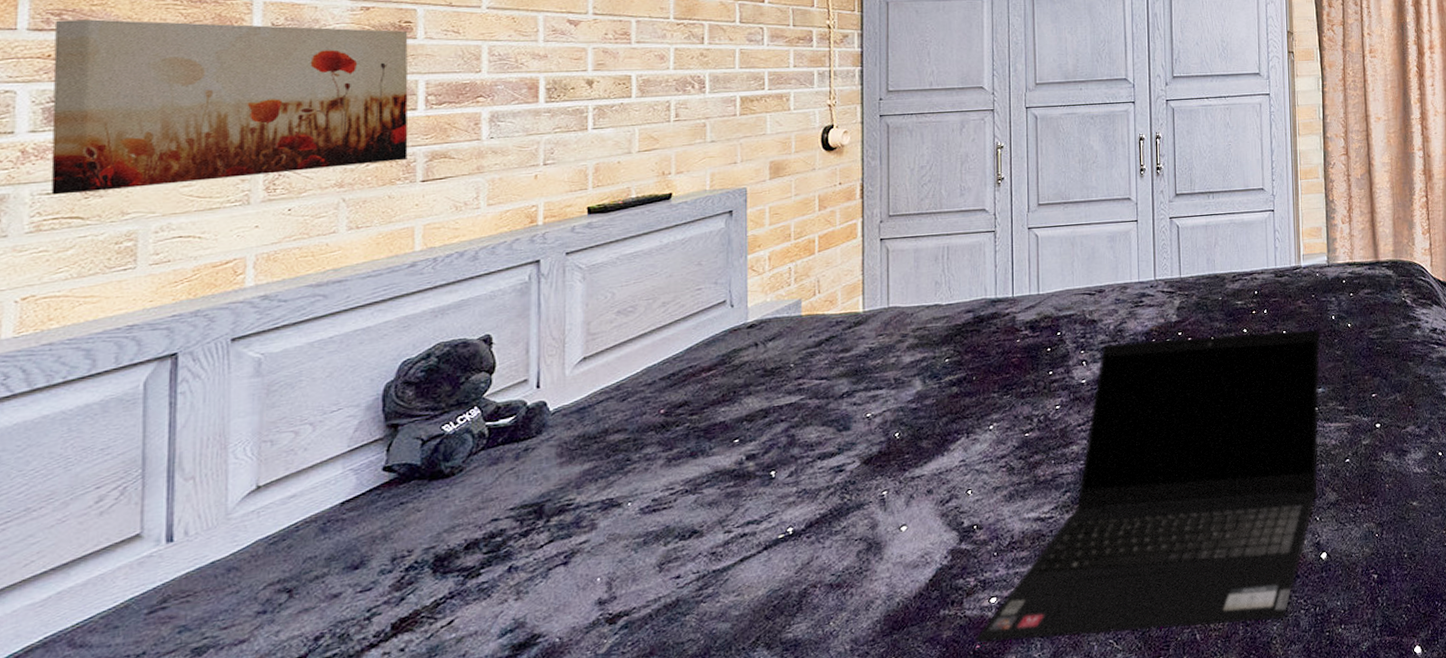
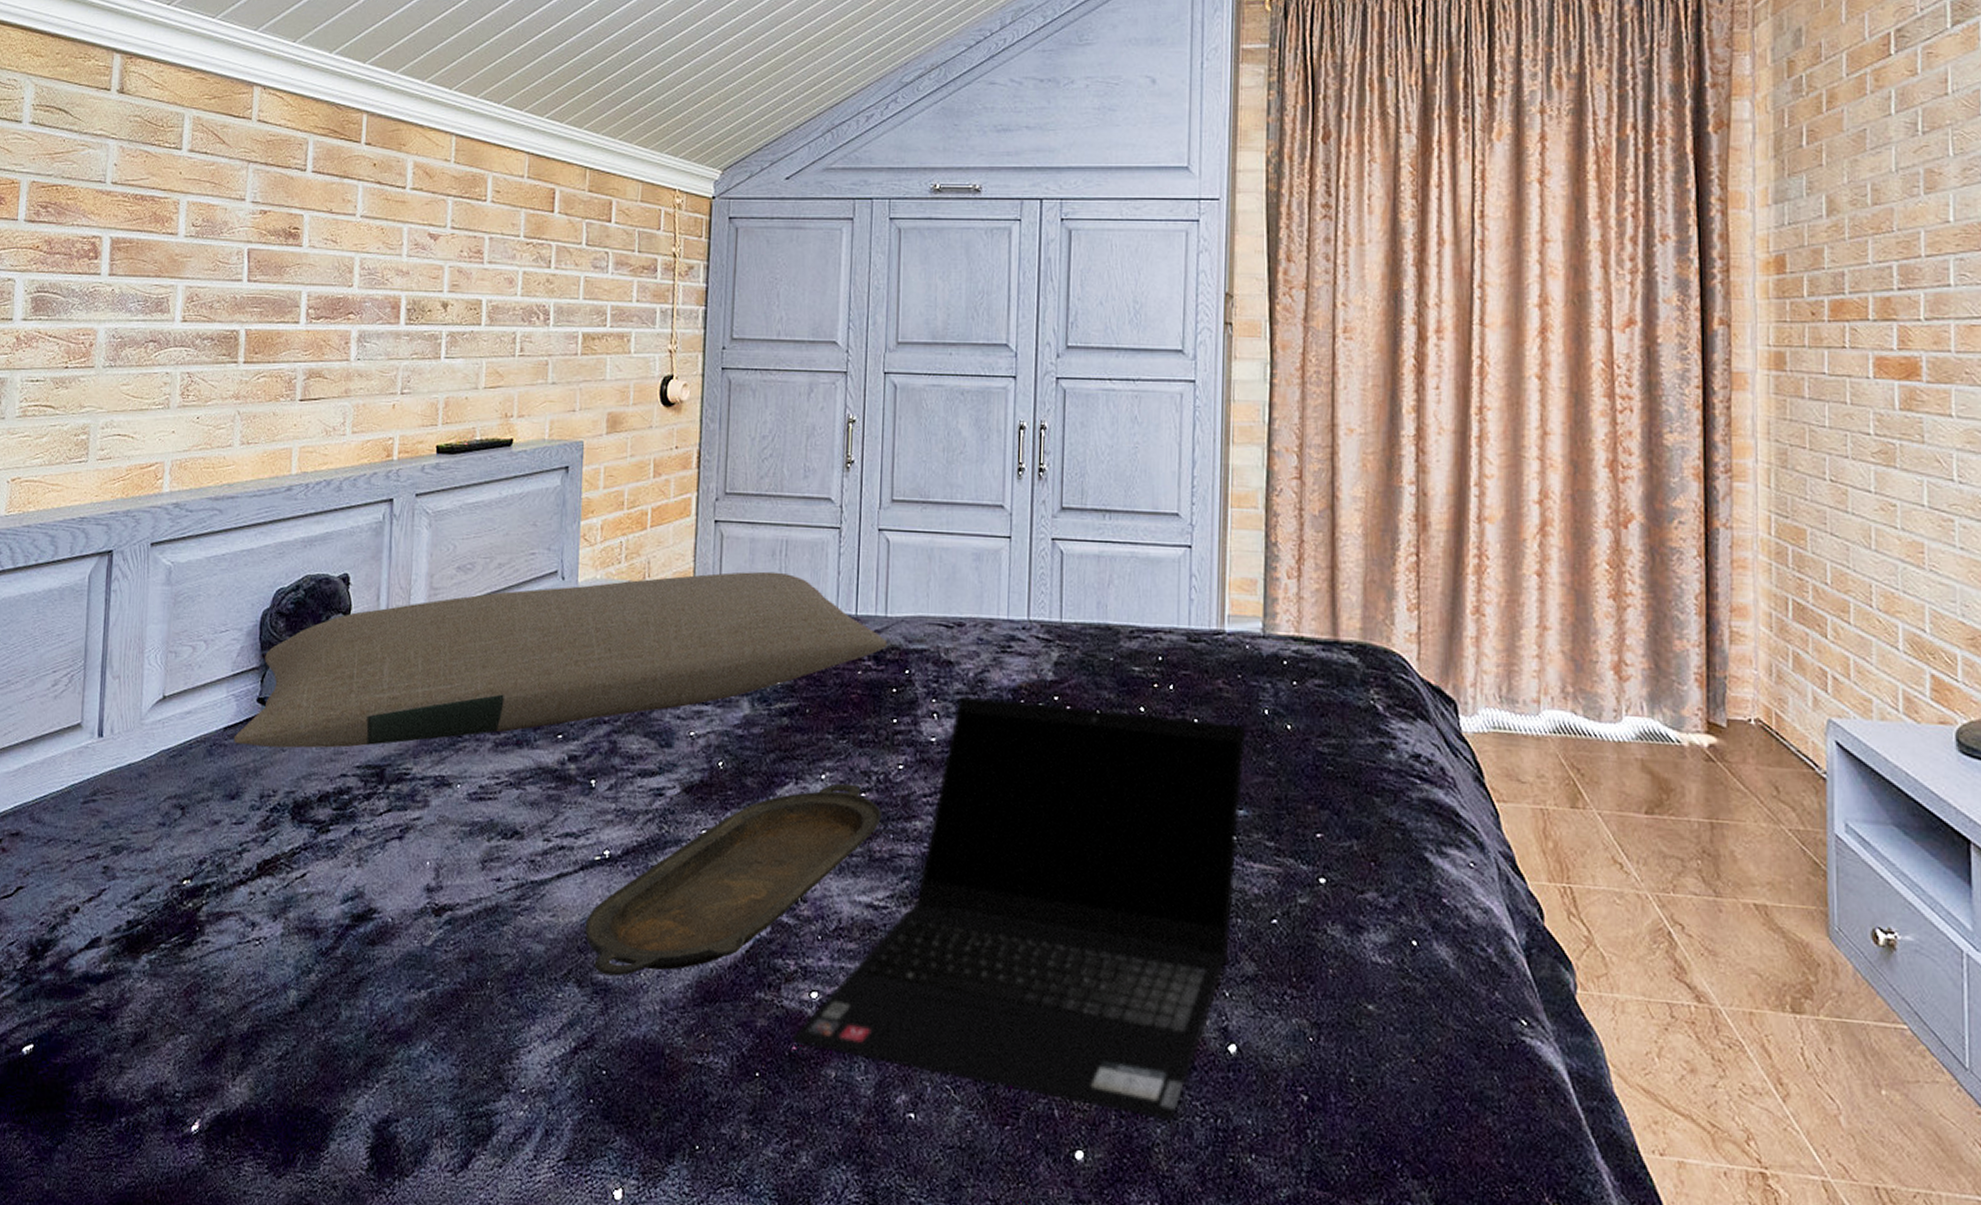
wall art: present [51,19,409,195] -> none [34,213,296,383]
pillow: none [354,273,1041,516] -> present [233,571,888,748]
serving tray: none [771,428,1043,633] -> present [584,783,881,977]

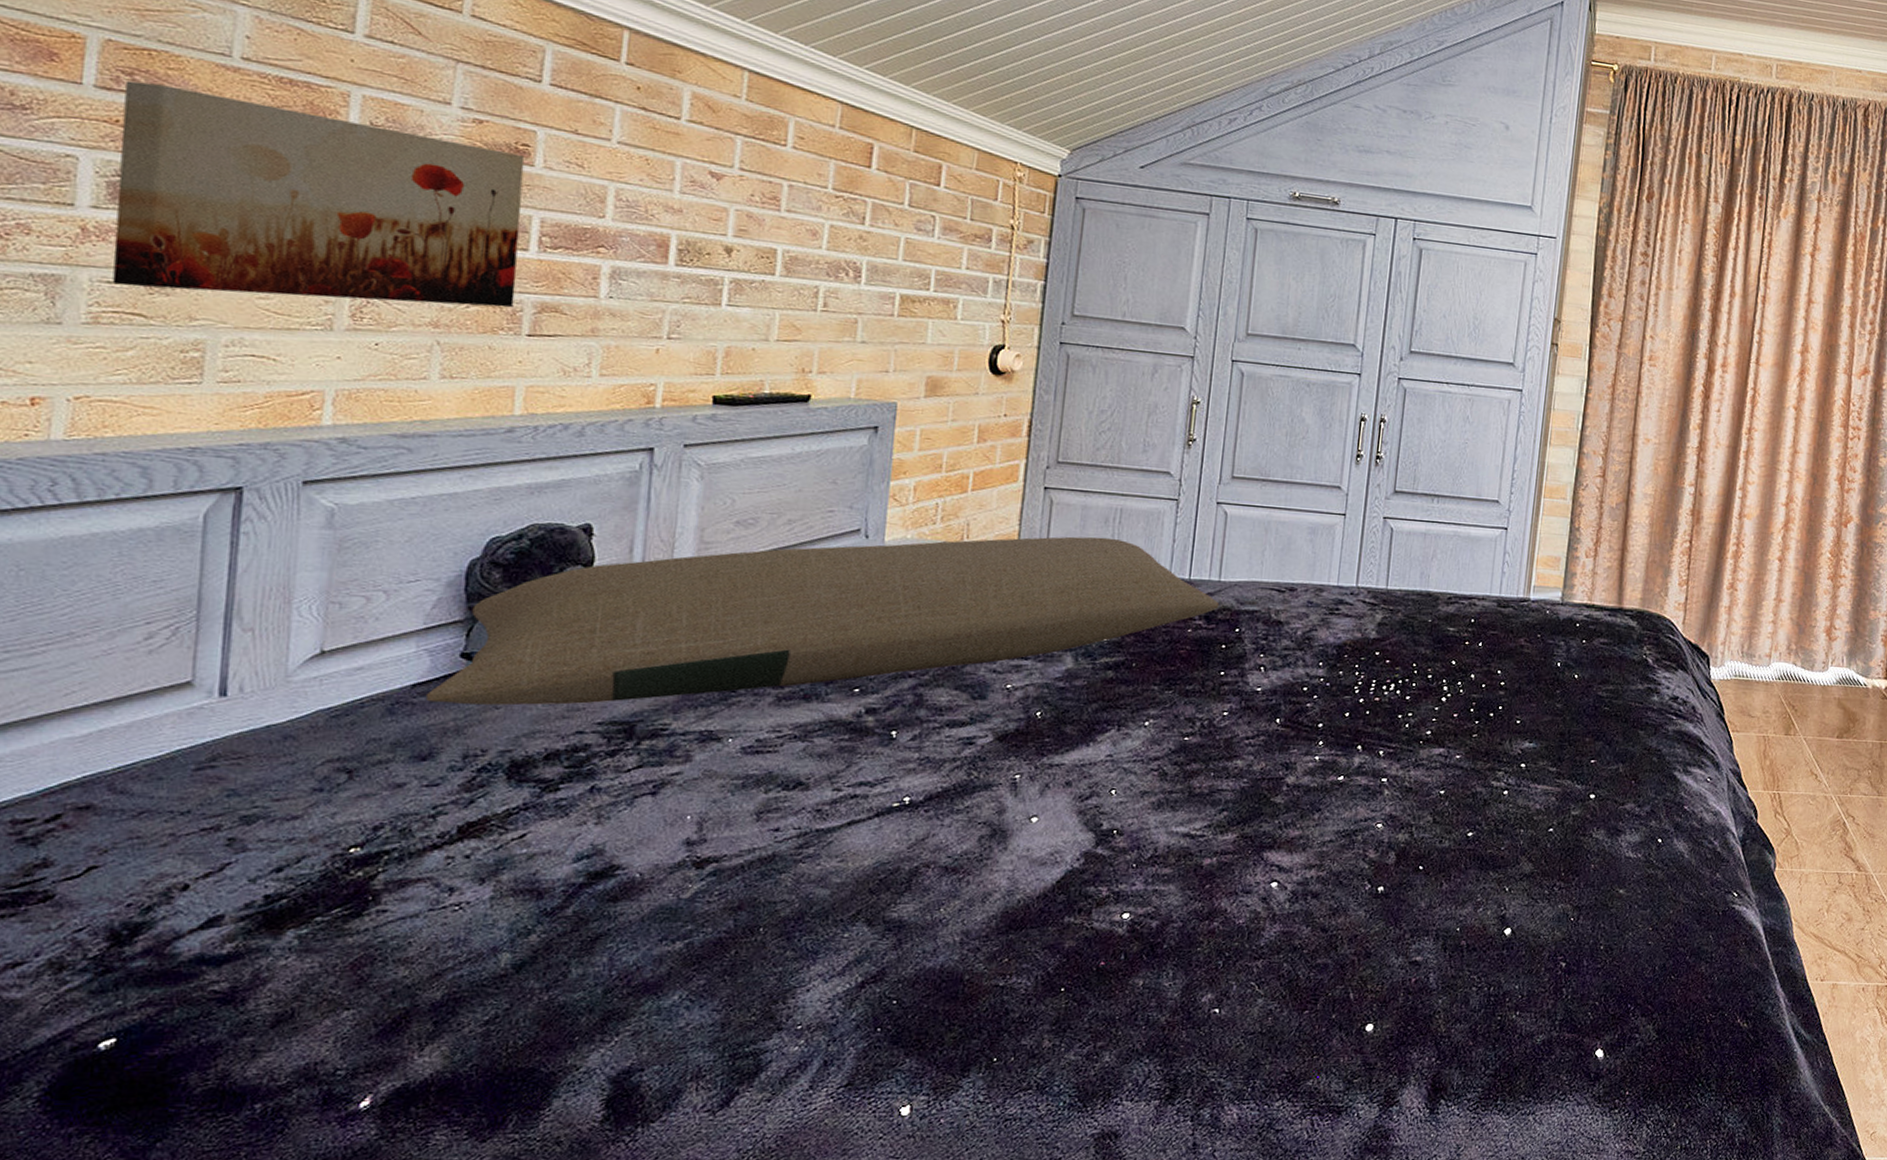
wall art: none [34,213,296,383] -> present [112,80,525,308]
serving tray: present [584,783,881,977] -> none [877,729,1204,913]
laptop computer: present [792,695,1245,1120] -> none [1100,651,1540,992]

